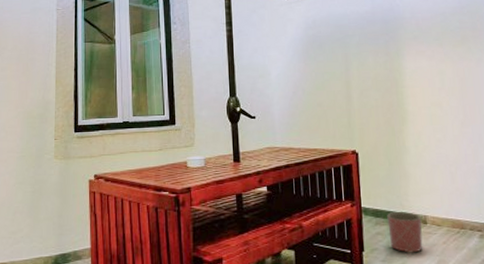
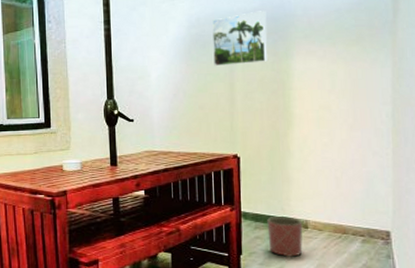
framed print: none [327,13,380,65] -> present [212,10,267,66]

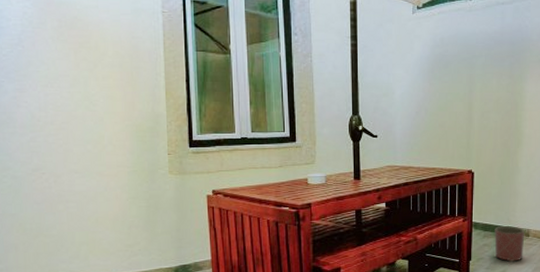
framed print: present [212,10,267,66] -> none [455,34,505,86]

